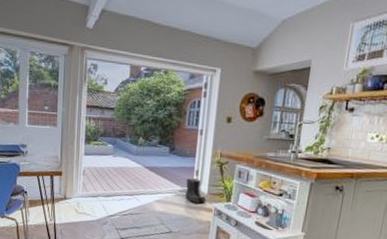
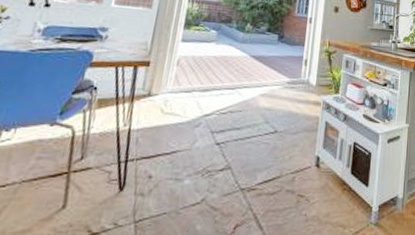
boots: present [185,178,206,204] -> none [292,68,315,97]

